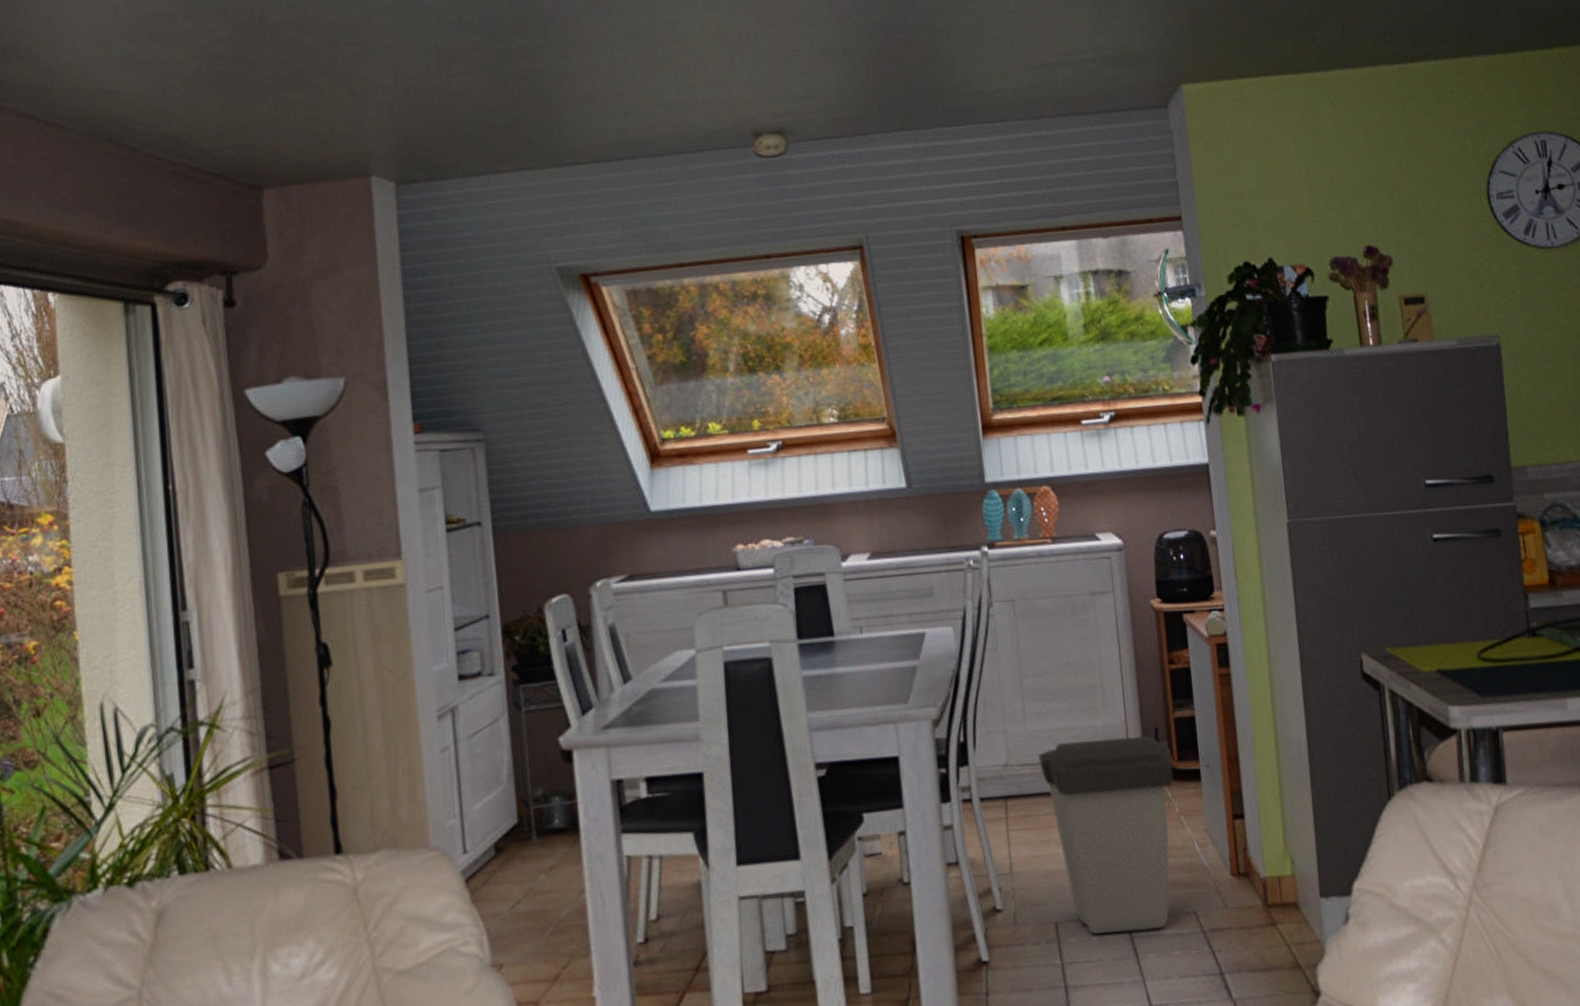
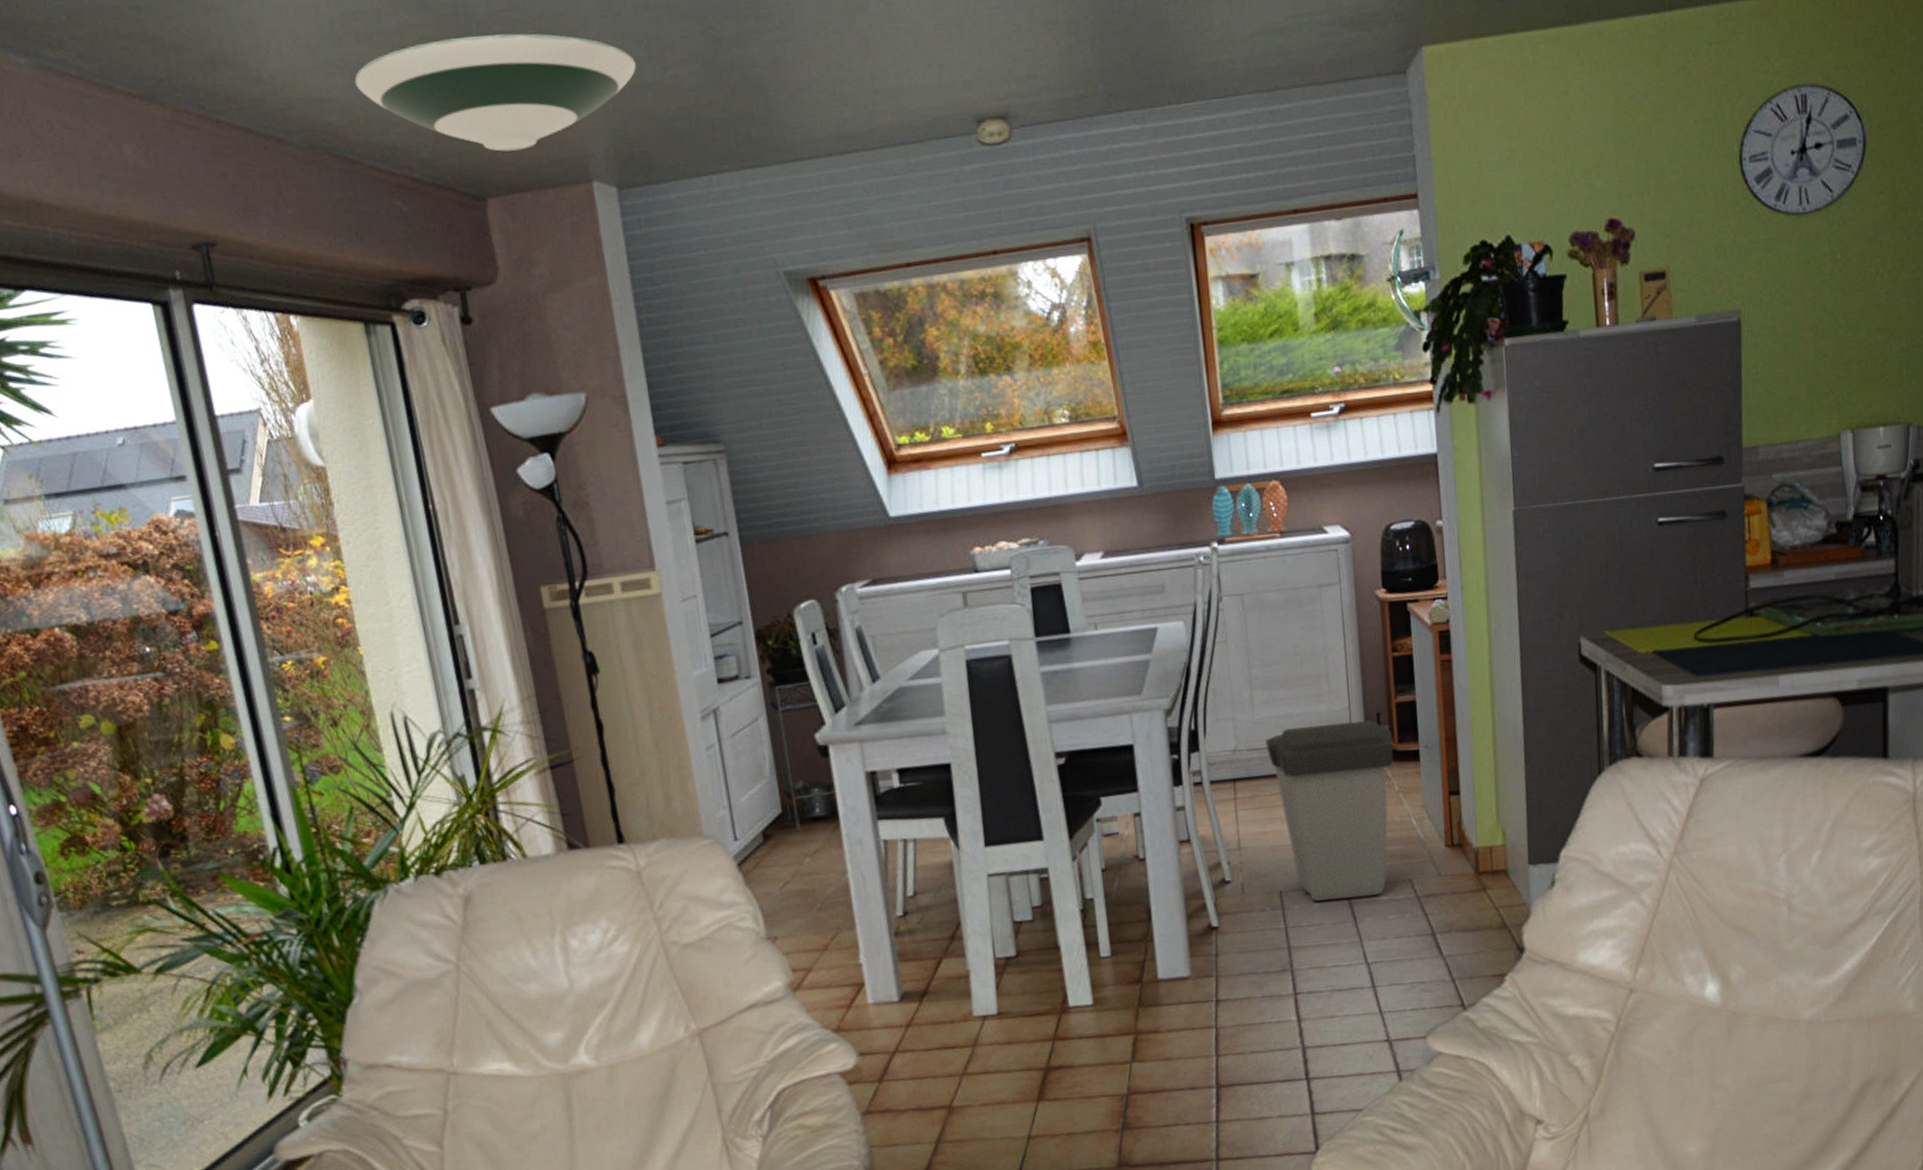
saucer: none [144,39,424,146] -> present [354,33,636,152]

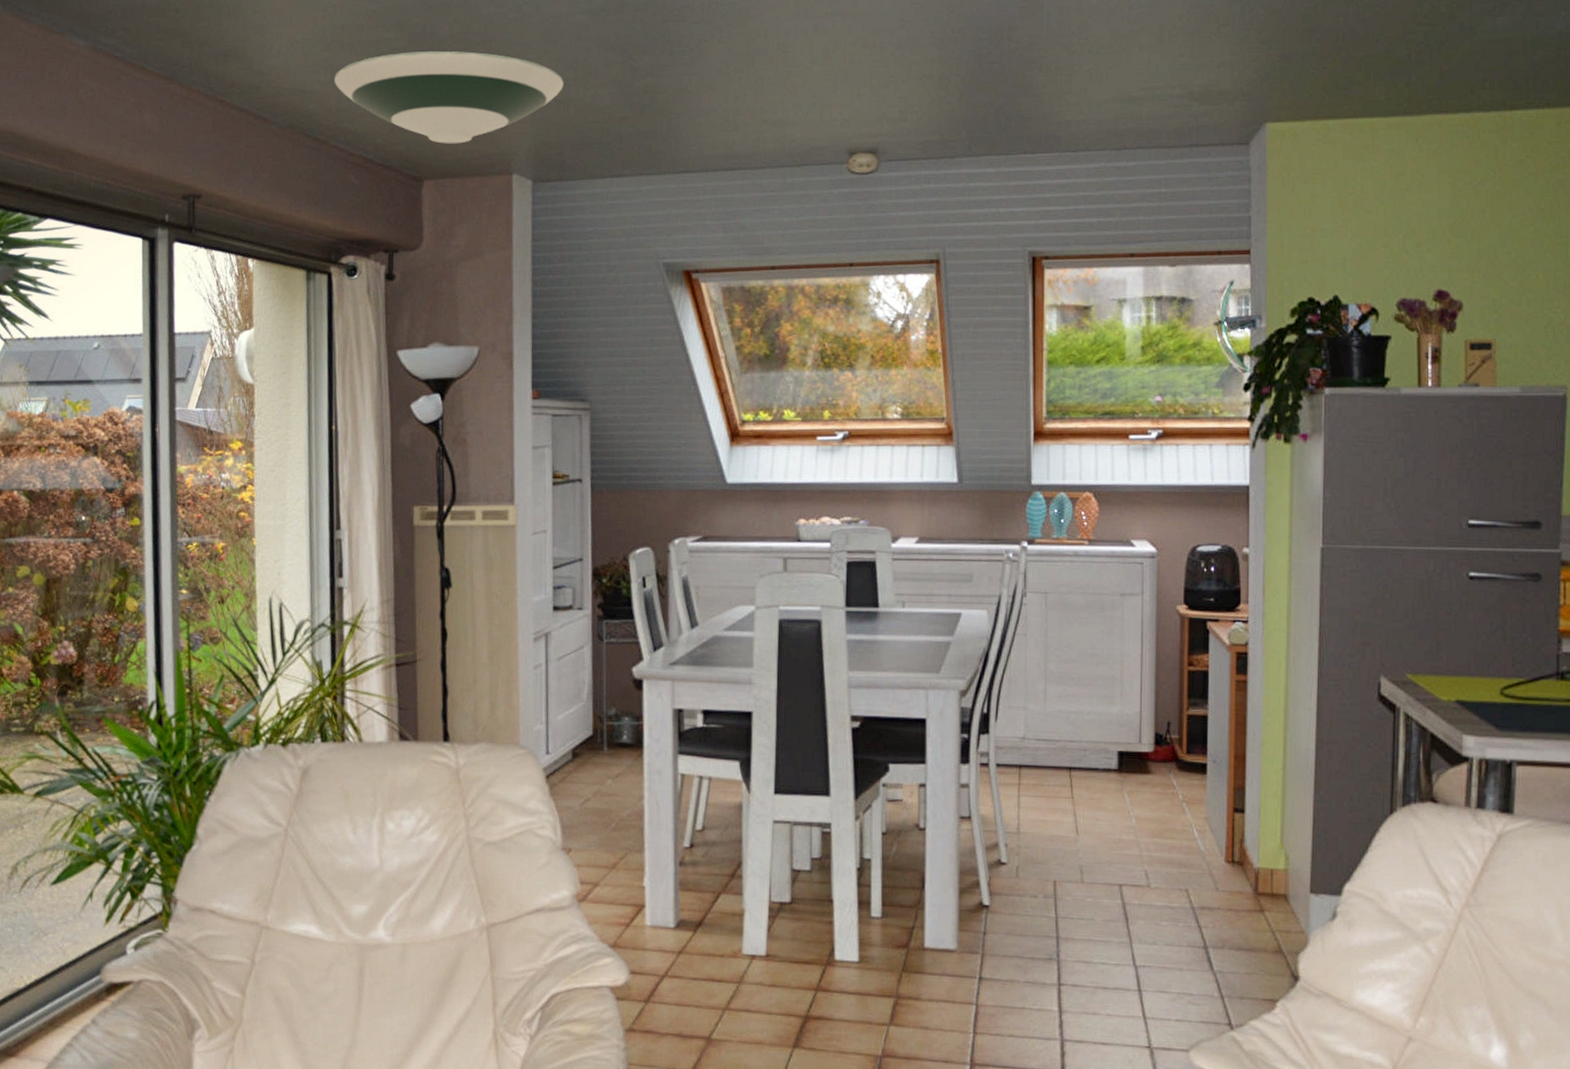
trash can: present [1266,720,1394,901] -> none [1055,725,1181,900]

